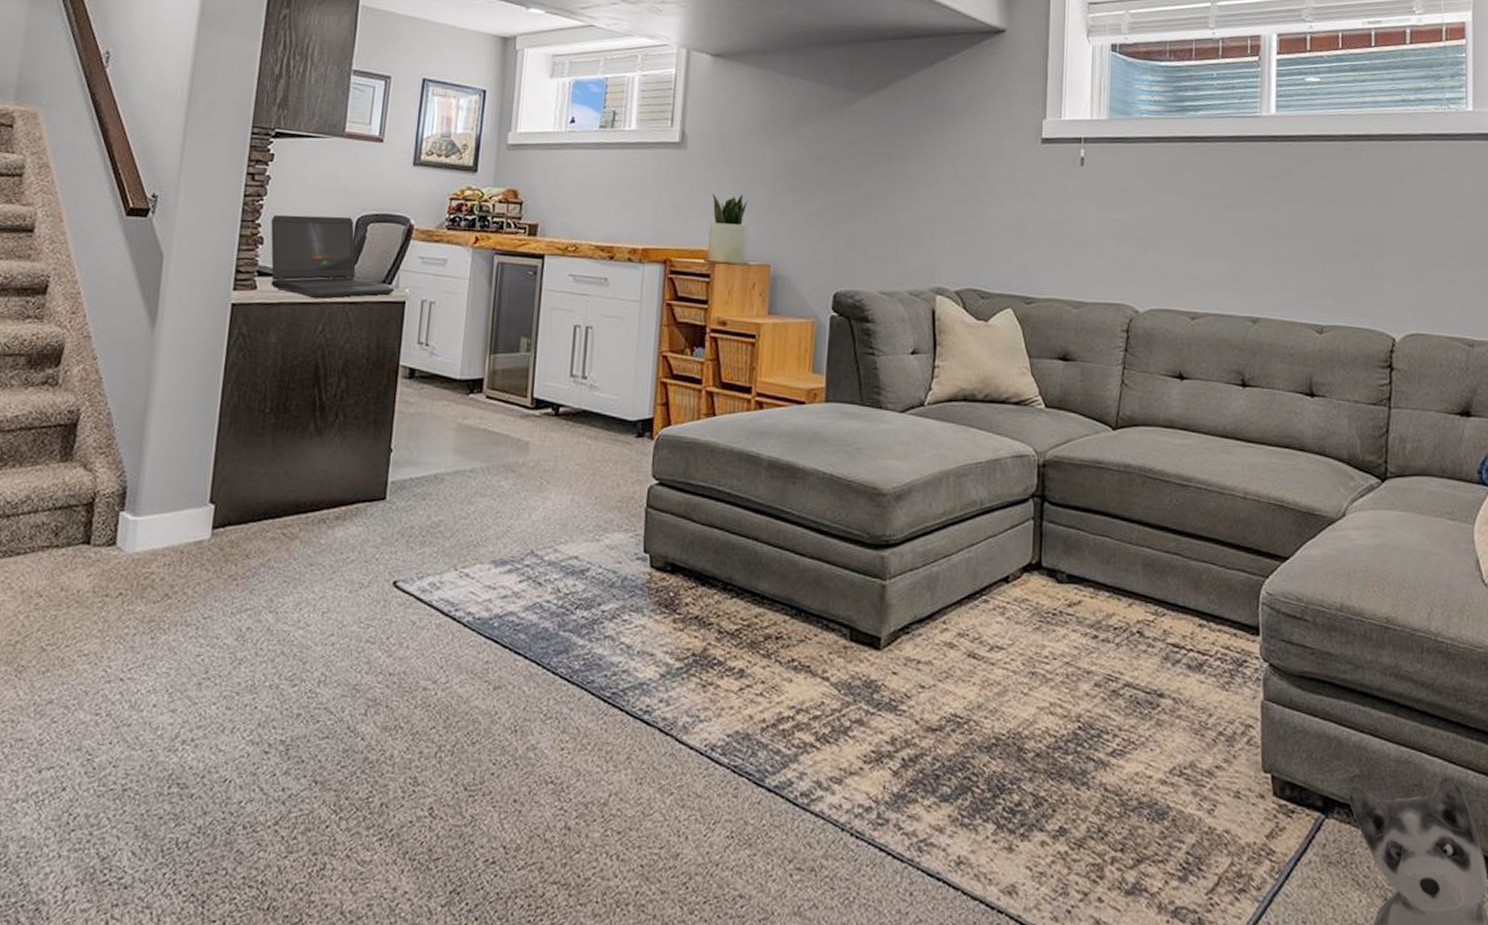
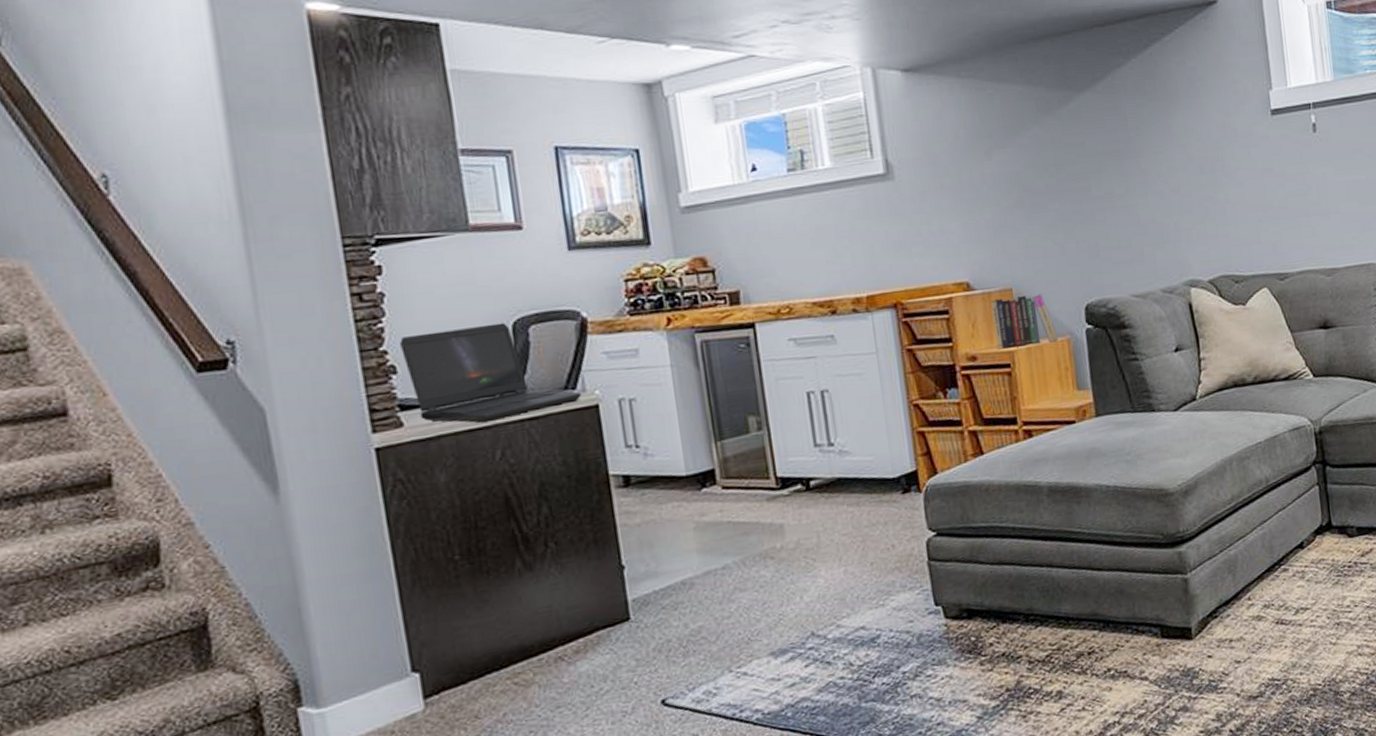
planter: present [703,193,751,266] -> none [934,218,990,299]
books: none [746,272,804,322] -> present [990,294,1058,349]

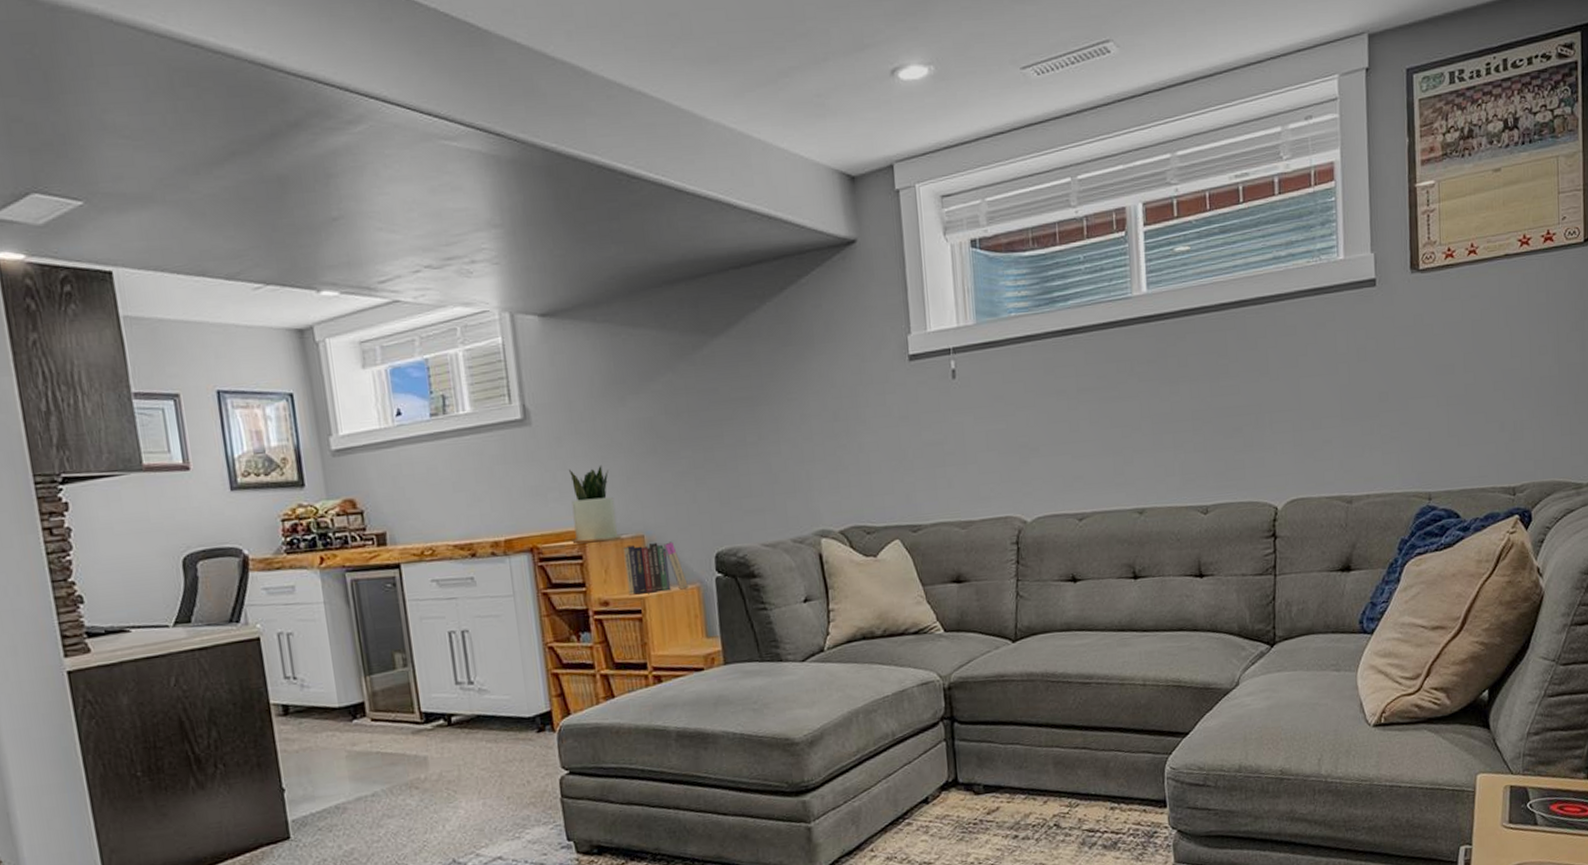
laptop computer: present [400,322,582,424] -> none [85,558,245,652]
planter: none [934,218,990,299] -> present [569,464,623,544]

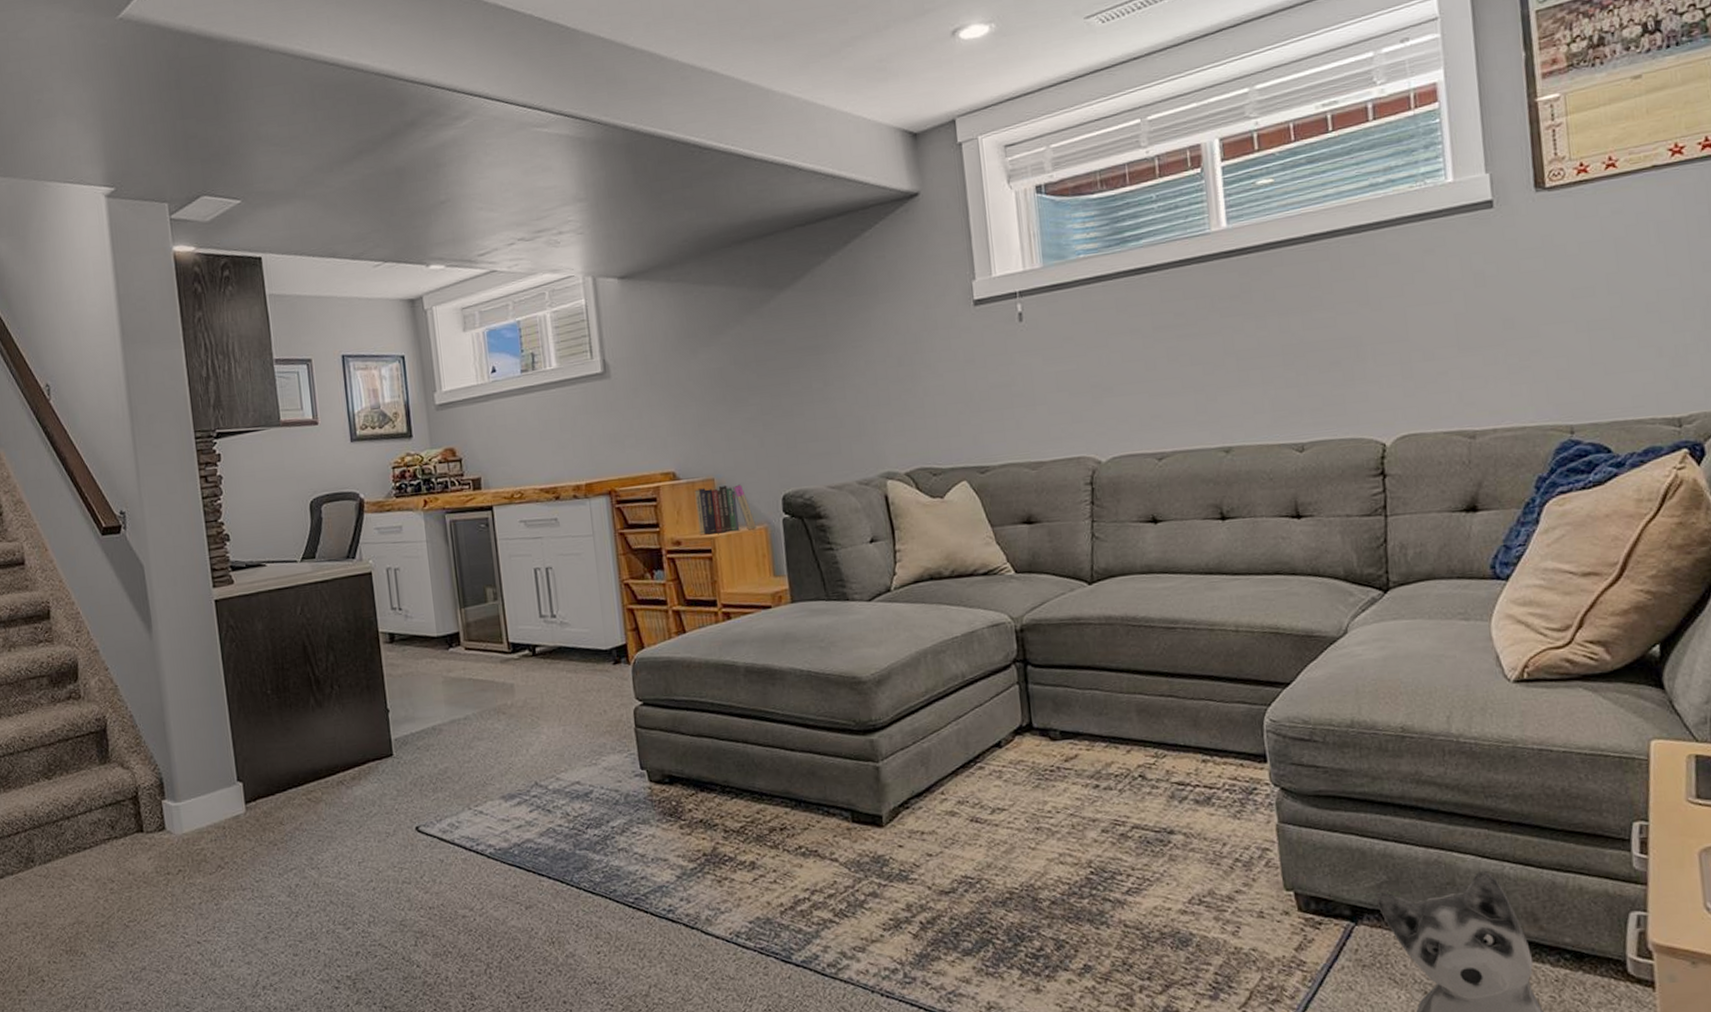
planter: present [569,464,623,544] -> none [645,413,694,488]

